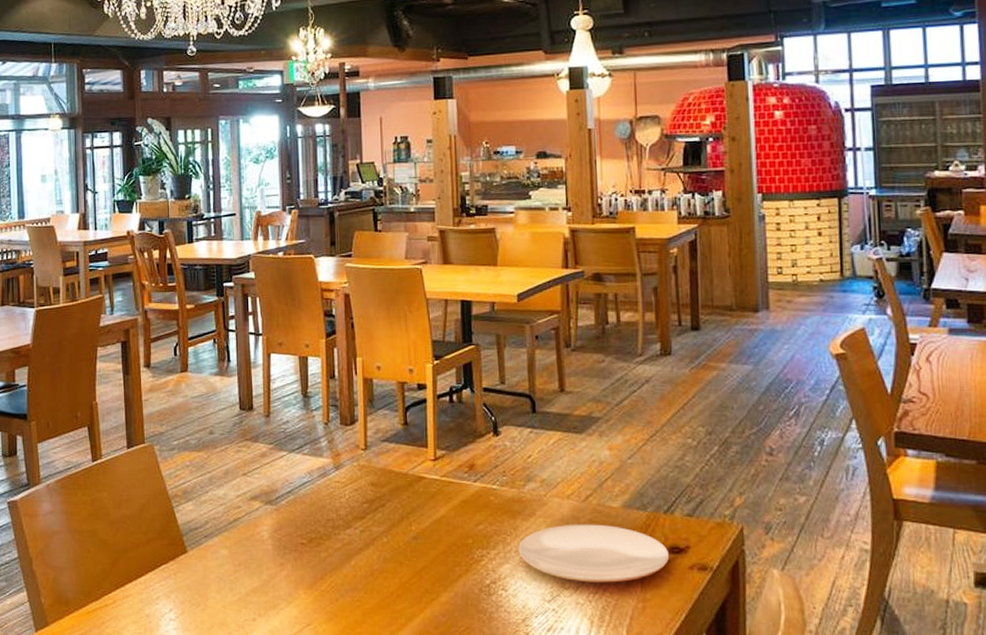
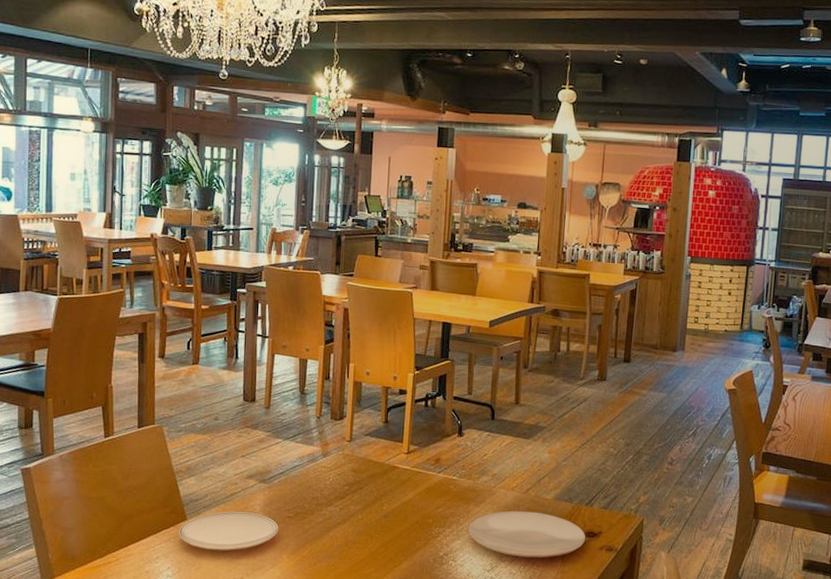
plate: none [179,540,291,588] -> present [179,511,279,551]

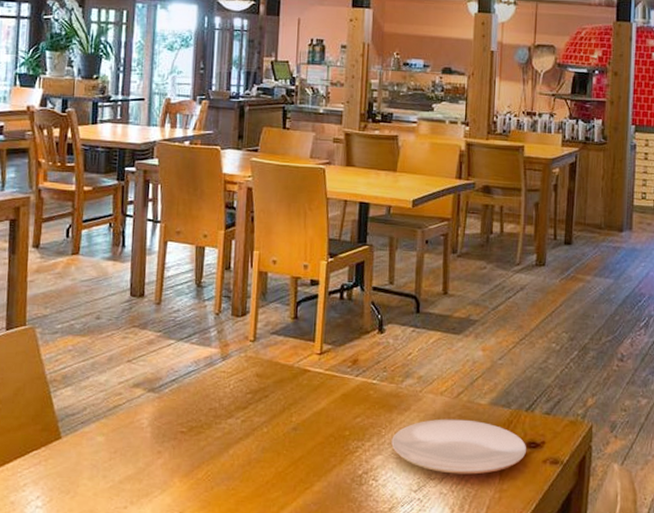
plate: present [179,511,279,551] -> none [51,427,170,475]

